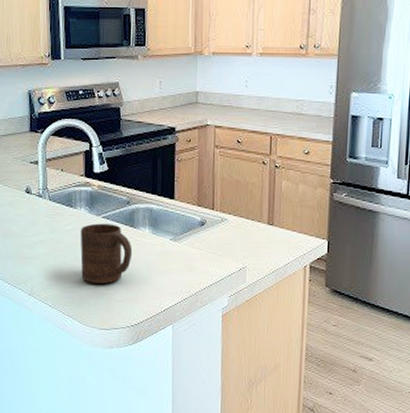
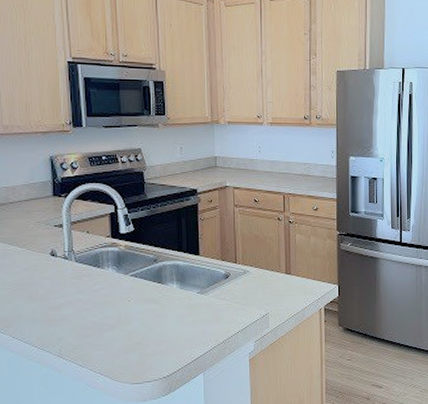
cup: present [80,223,133,284] -> none [108,281,162,340]

